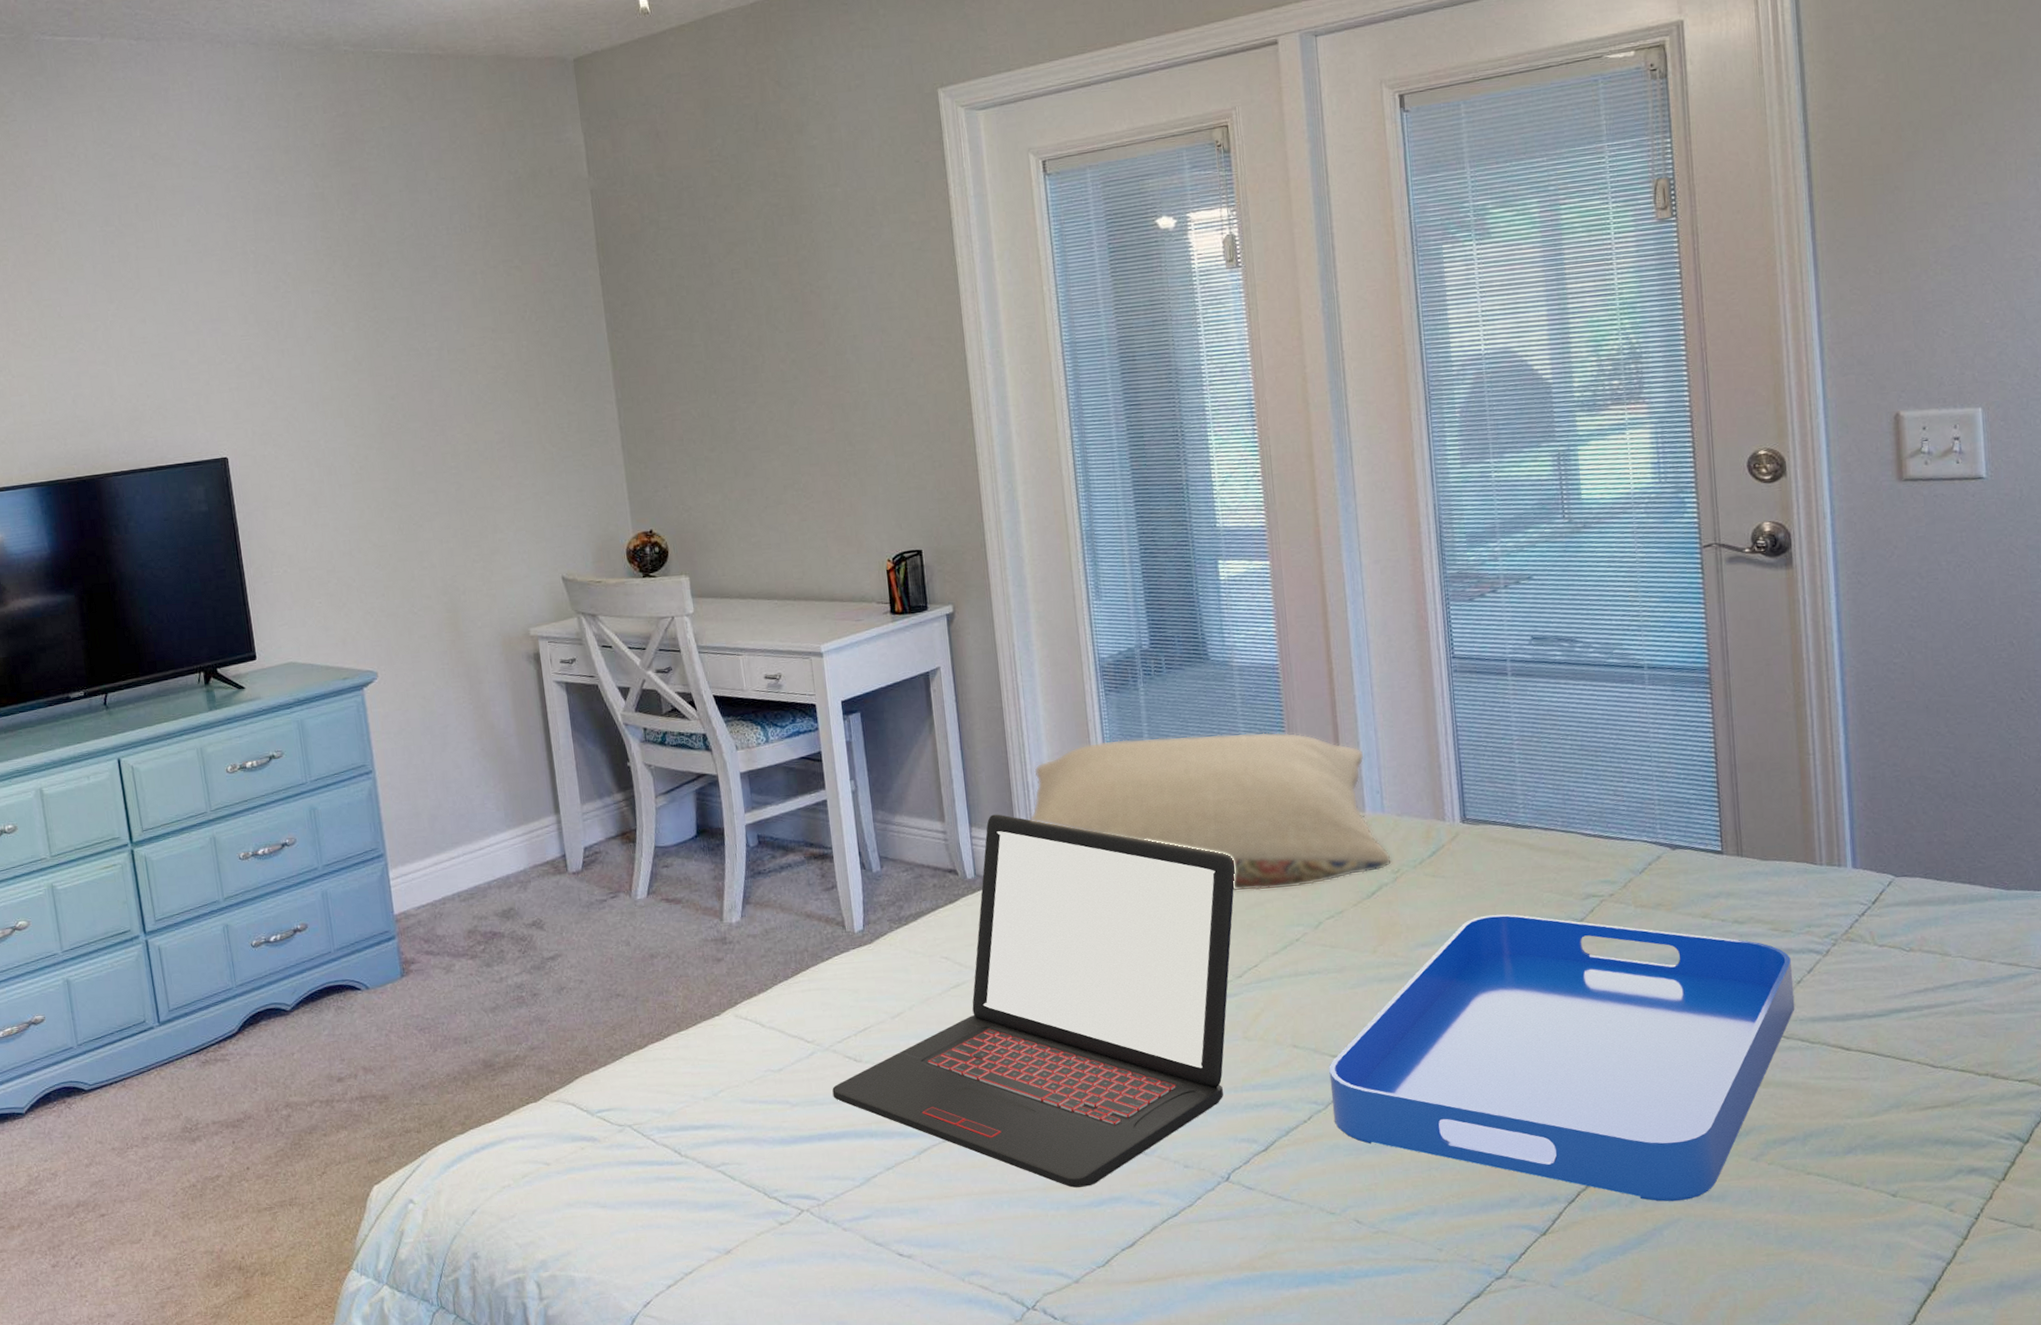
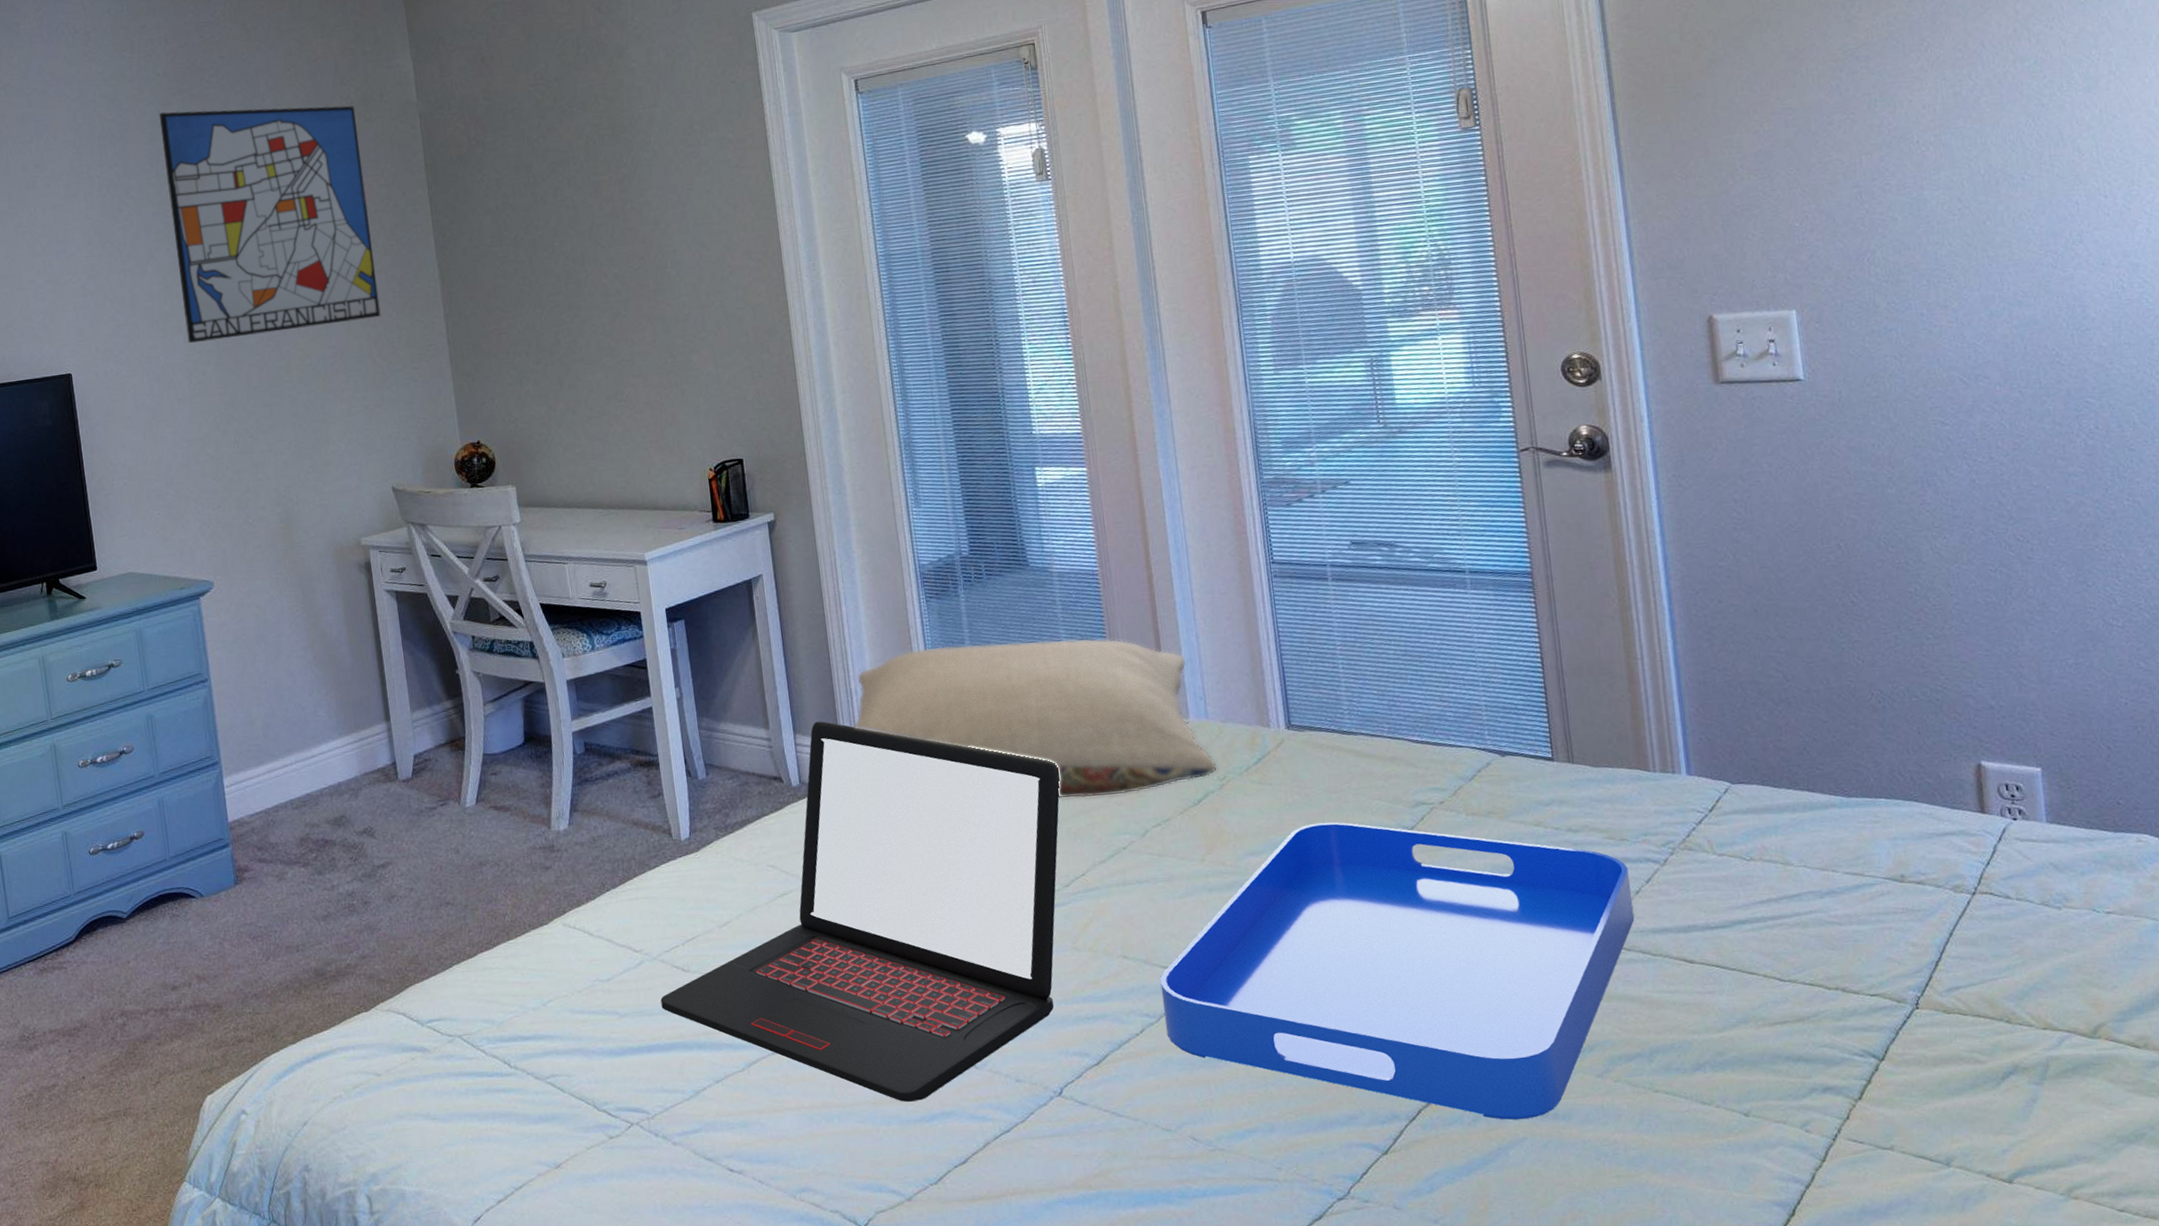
wall art: none [317,181,551,427] -> present [159,106,381,343]

